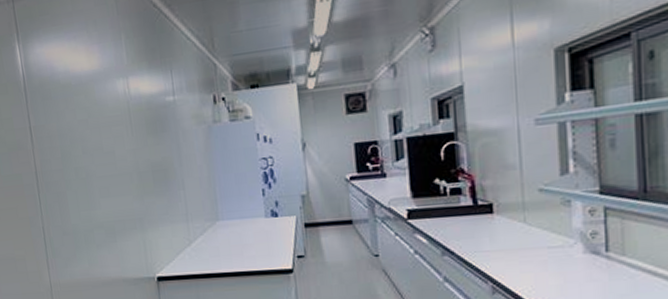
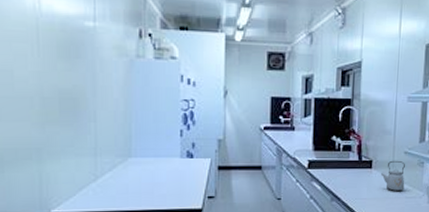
kettle: none [508,200,545,241] -> present [381,160,405,192]

